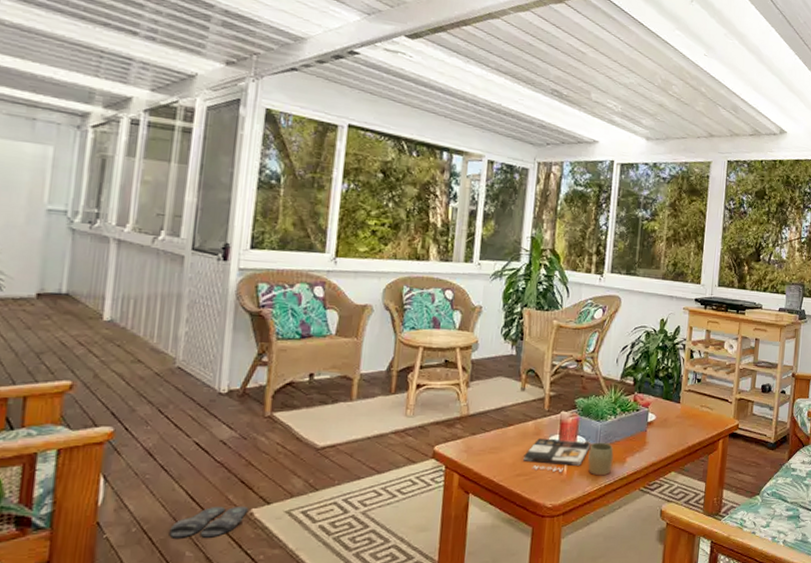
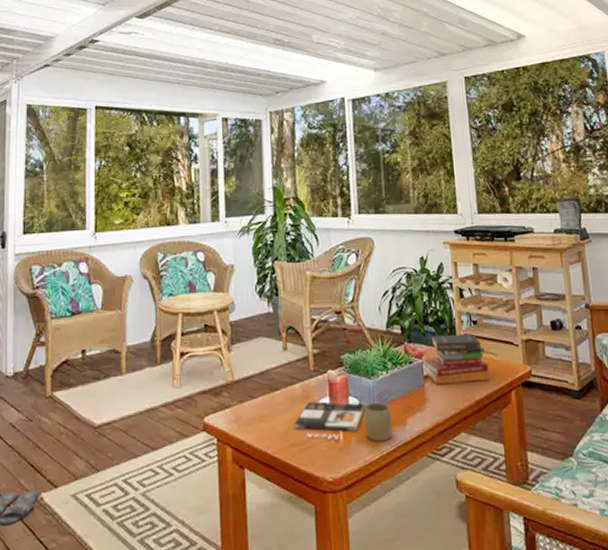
books: none [648,388,704,431] -> present [423,334,490,385]

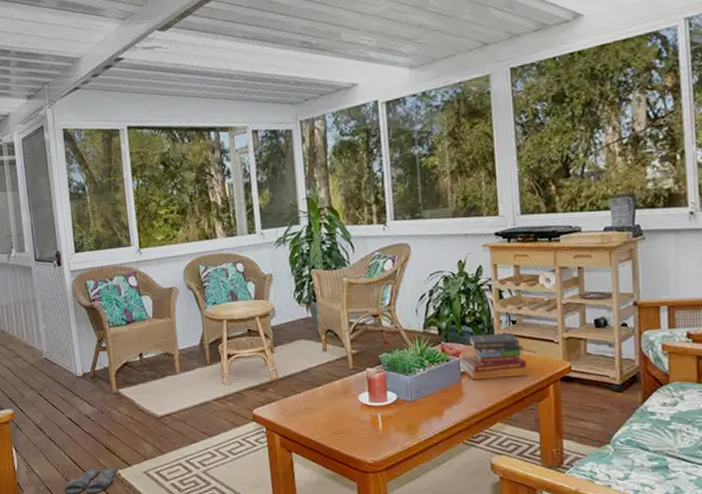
magazine: present [295,401,365,441] -> none [337,396,403,429]
mug: present [364,402,393,442] -> none [402,396,430,431]

